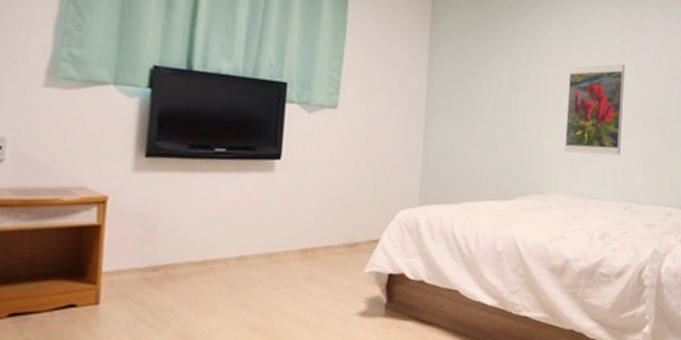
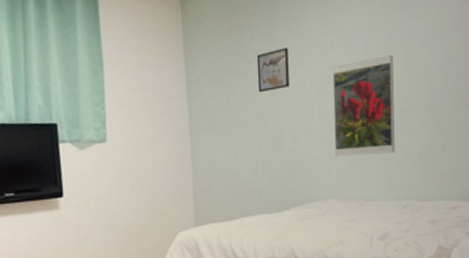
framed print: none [497,42,530,82] -> present [256,47,290,93]

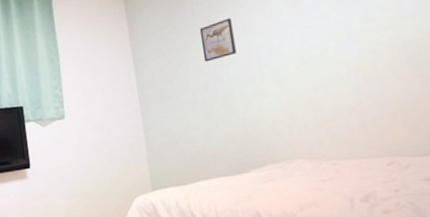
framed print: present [332,55,395,156] -> none [281,10,368,116]

